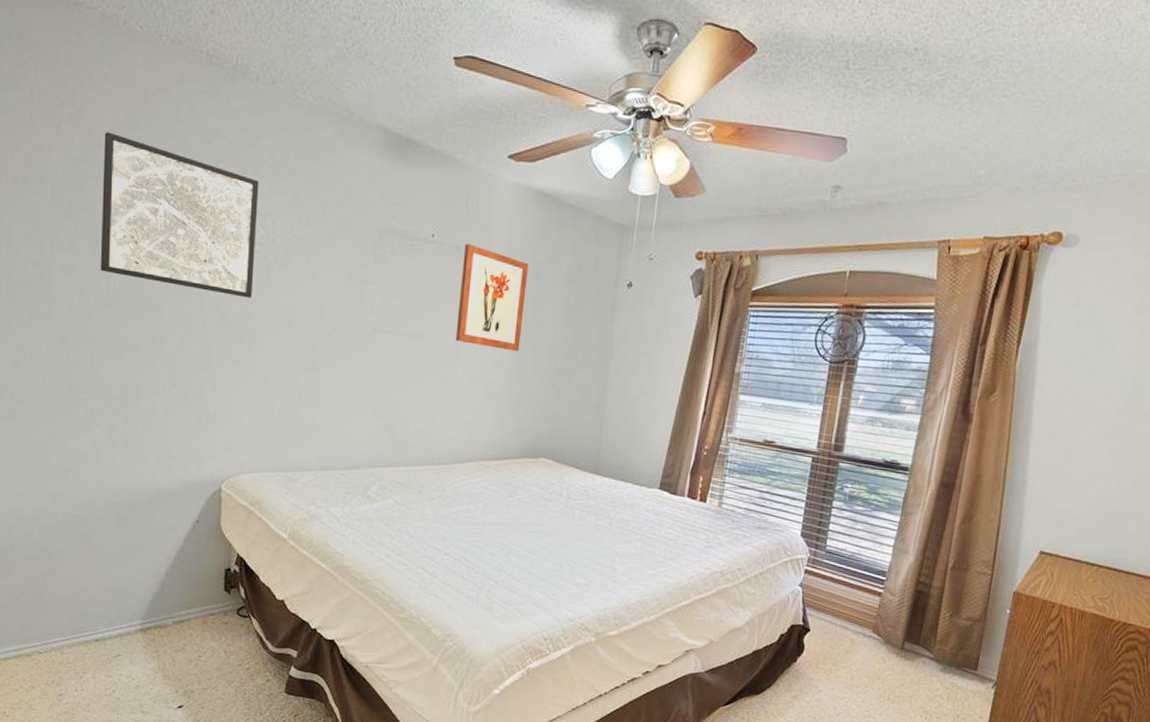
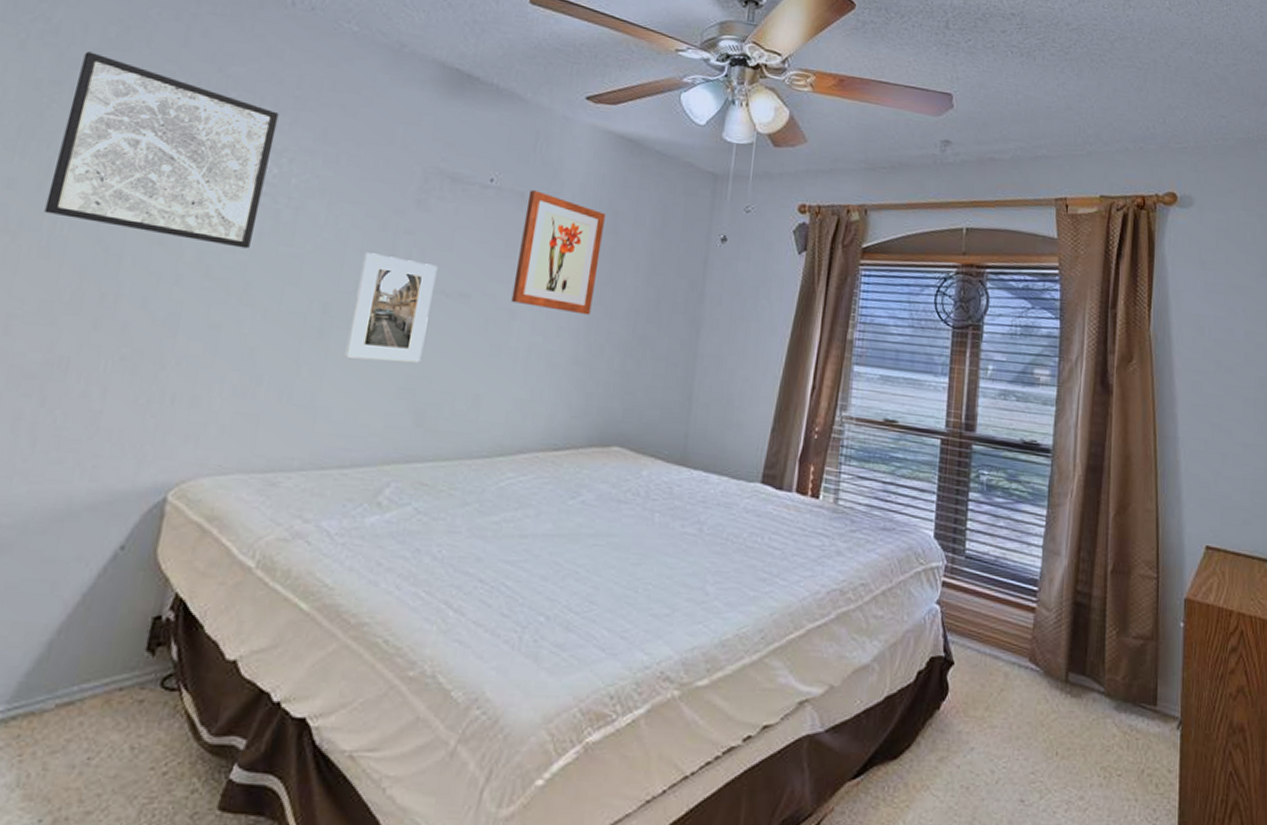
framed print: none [332,300,396,390] -> present [344,252,438,363]

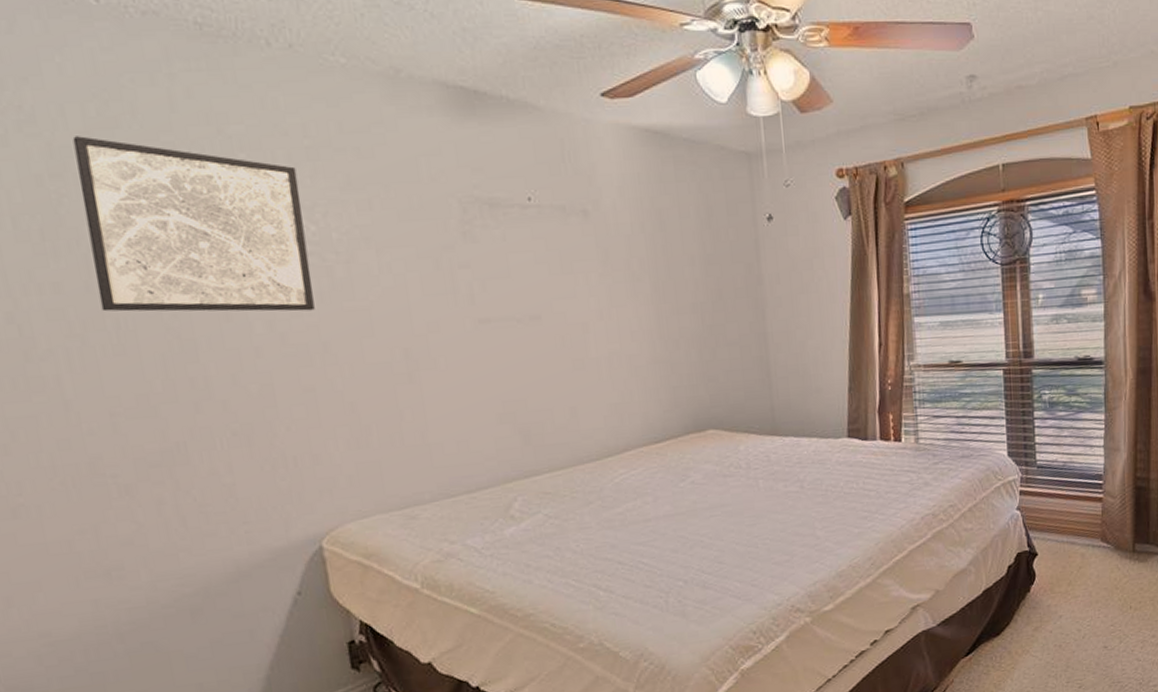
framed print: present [344,252,438,363] -> none [428,292,512,395]
wall art: present [511,190,605,315] -> none [570,202,659,317]

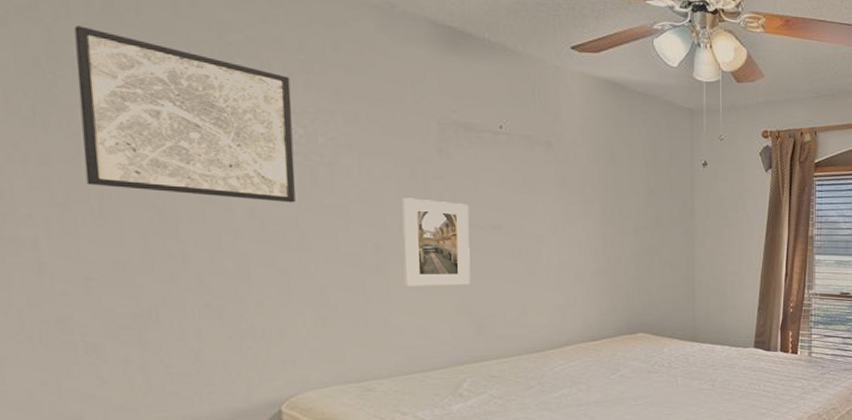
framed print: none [428,292,512,395] -> present [402,198,471,286]

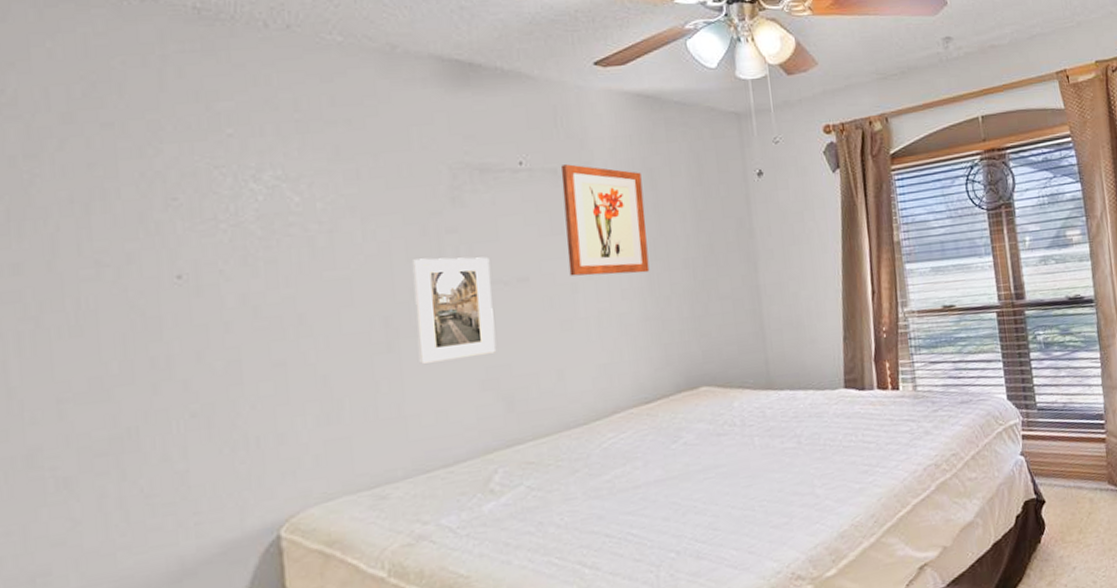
wall art: present [74,25,296,203] -> none [54,117,292,292]
wall art: none [535,133,605,235] -> present [561,164,650,277]

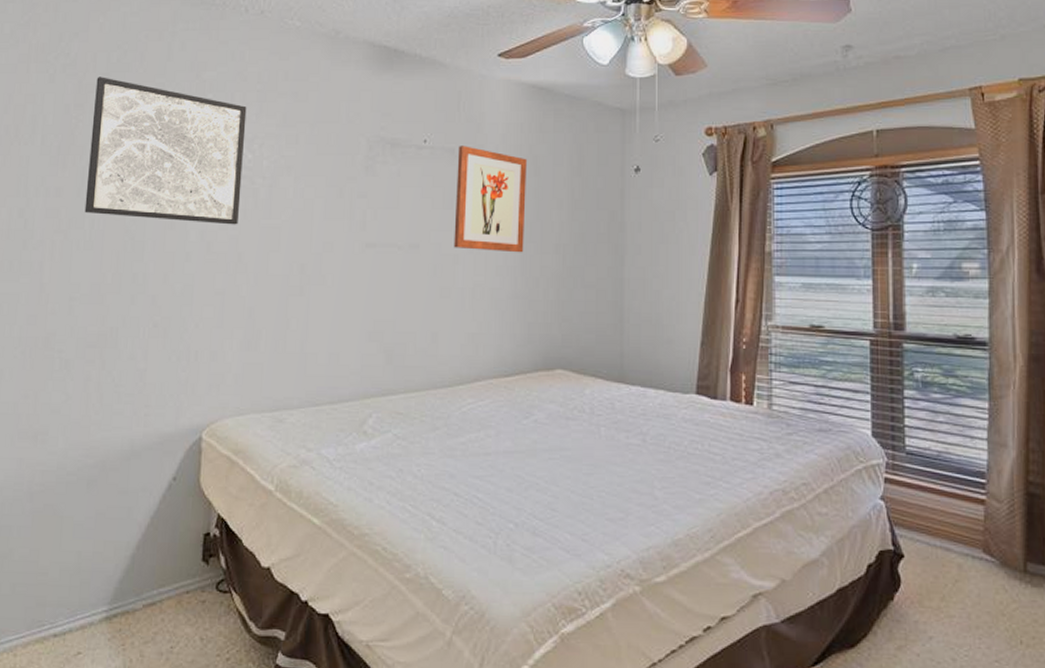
wall art: none [54,117,292,292] -> present [84,77,247,225]
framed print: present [412,257,496,364] -> none [323,217,389,310]

